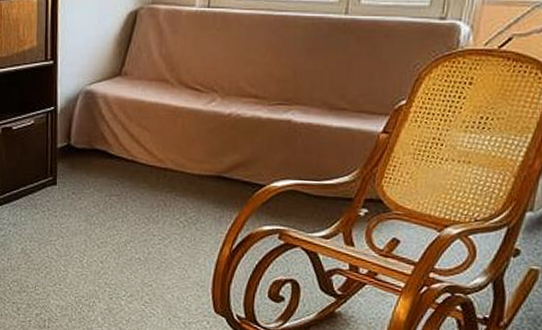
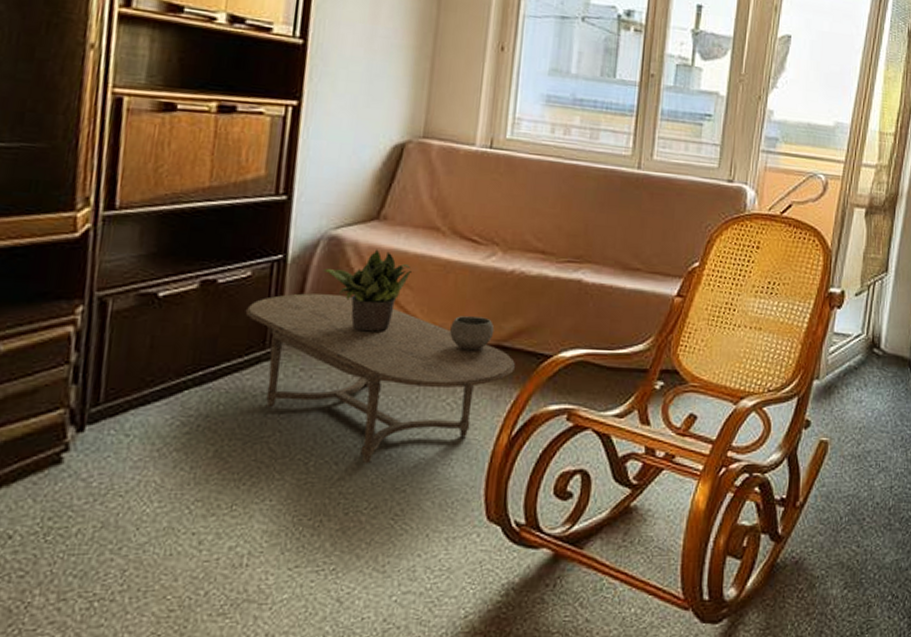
coffee table: none [32,136,234,264] -> present [245,293,515,464]
potted plant: none [83,99,148,165] -> present [323,249,411,332]
ceramic bowl: none [180,152,216,180] -> present [450,316,495,351]

